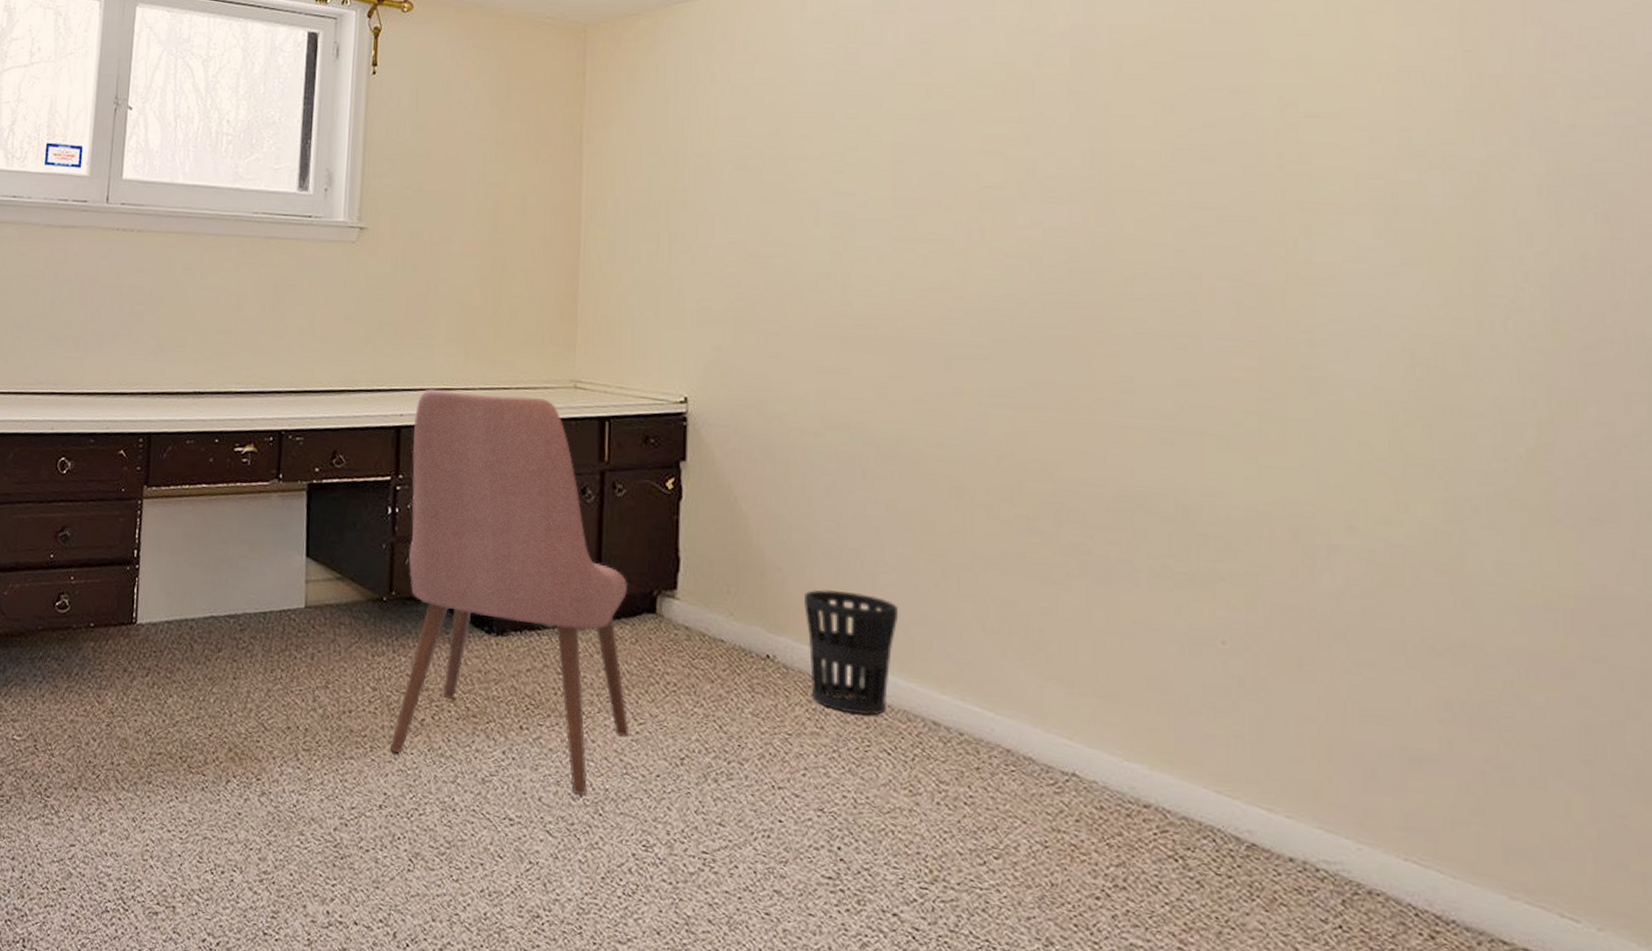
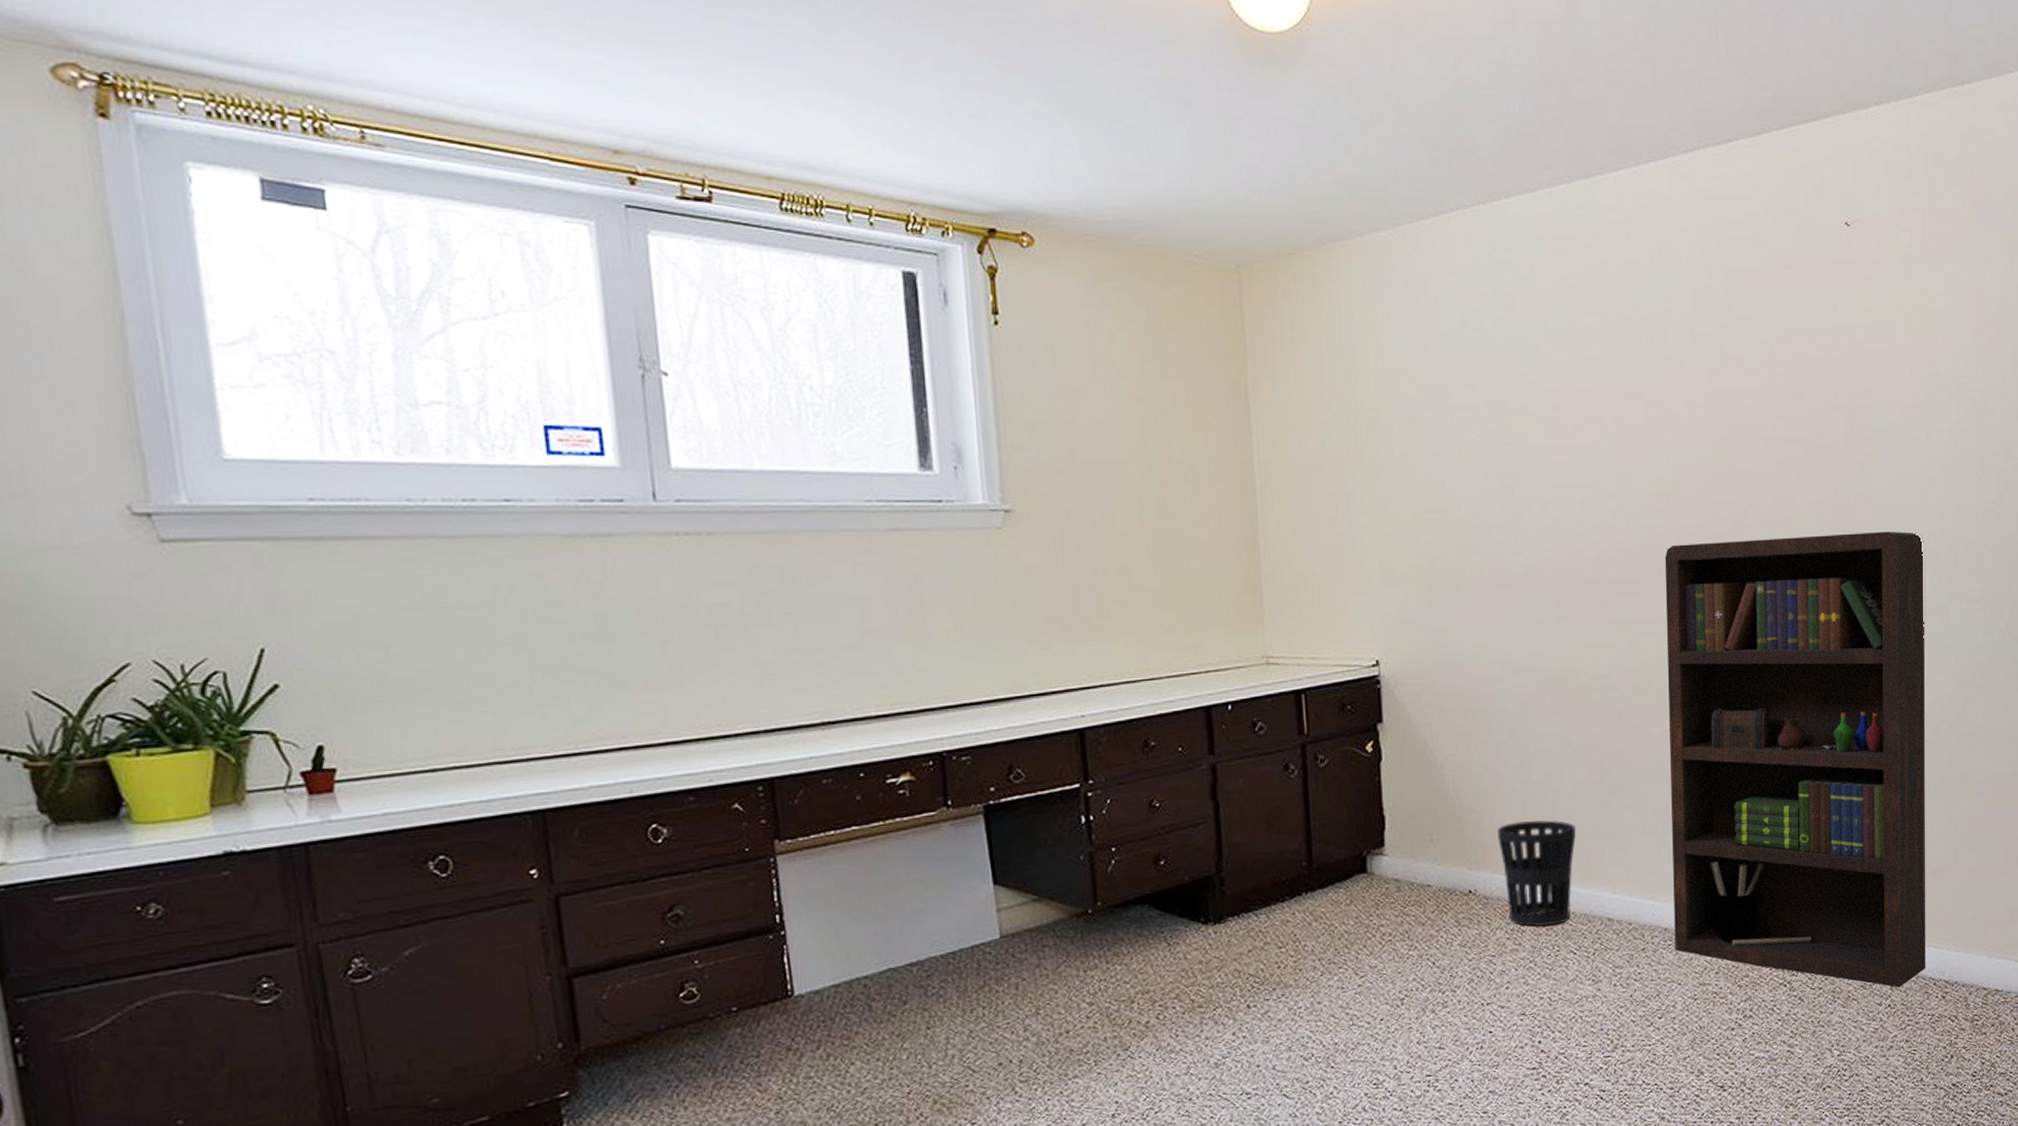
chair: present [389,389,630,795] -> none [1098,679,1353,1062]
bookcase: none [1020,311,1402,907] -> present [1664,531,1926,988]

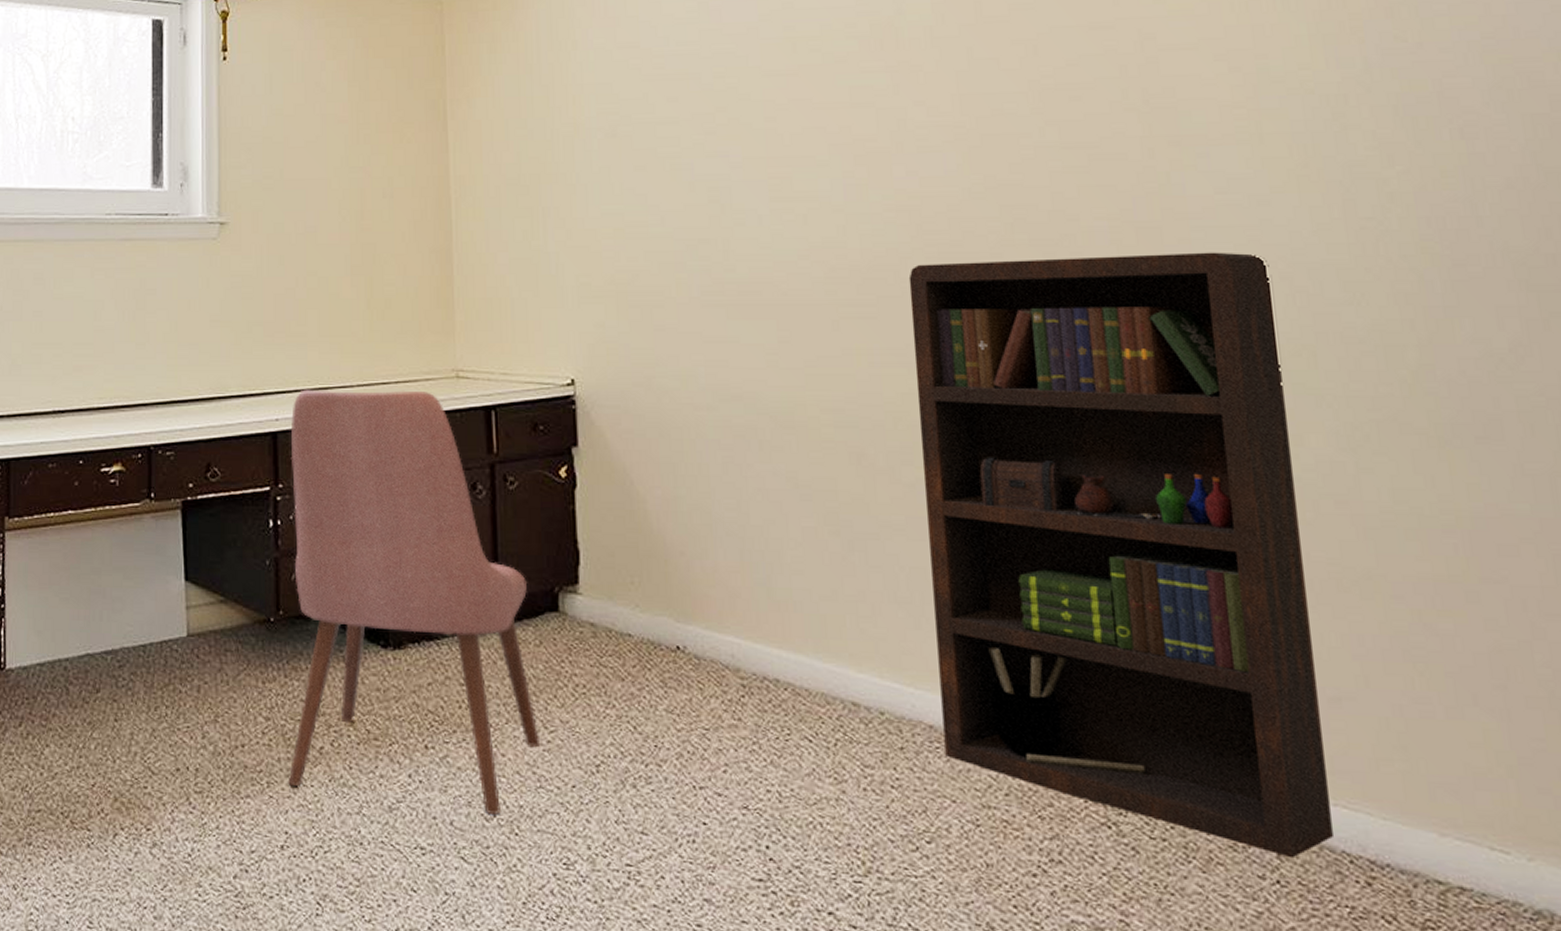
chair: none [1098,679,1353,1062] -> present [288,389,541,815]
wastebasket: present [1496,820,1577,928] -> none [709,570,808,703]

